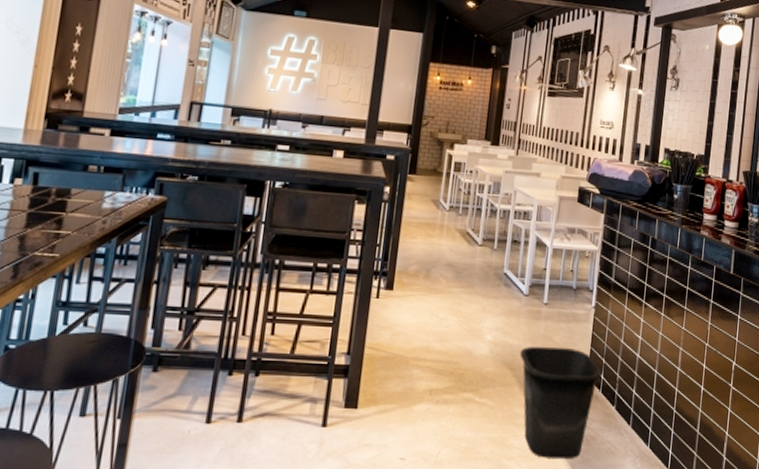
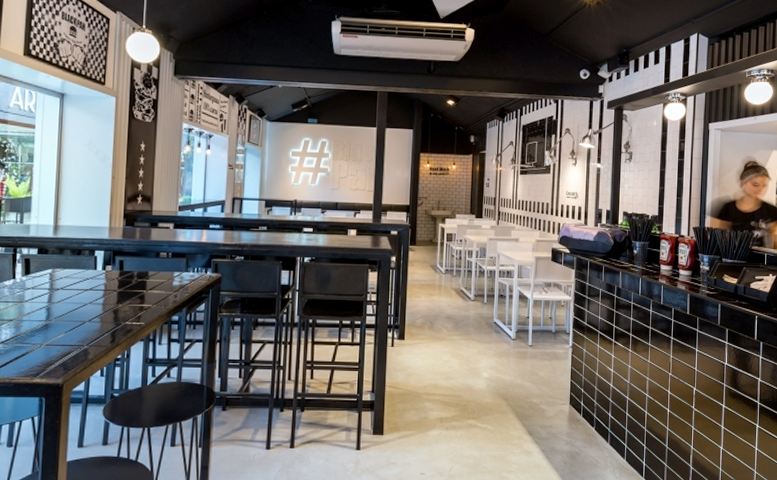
waste bin: present [520,346,602,458] -> none [512,380,582,471]

